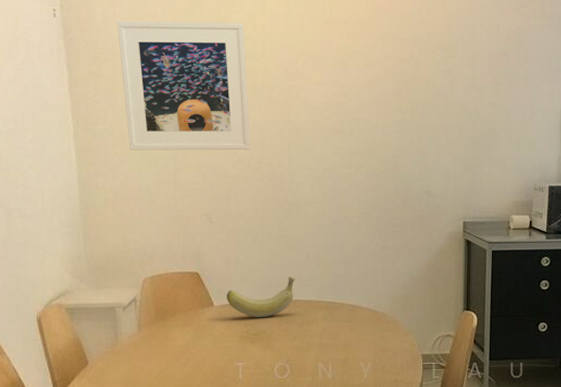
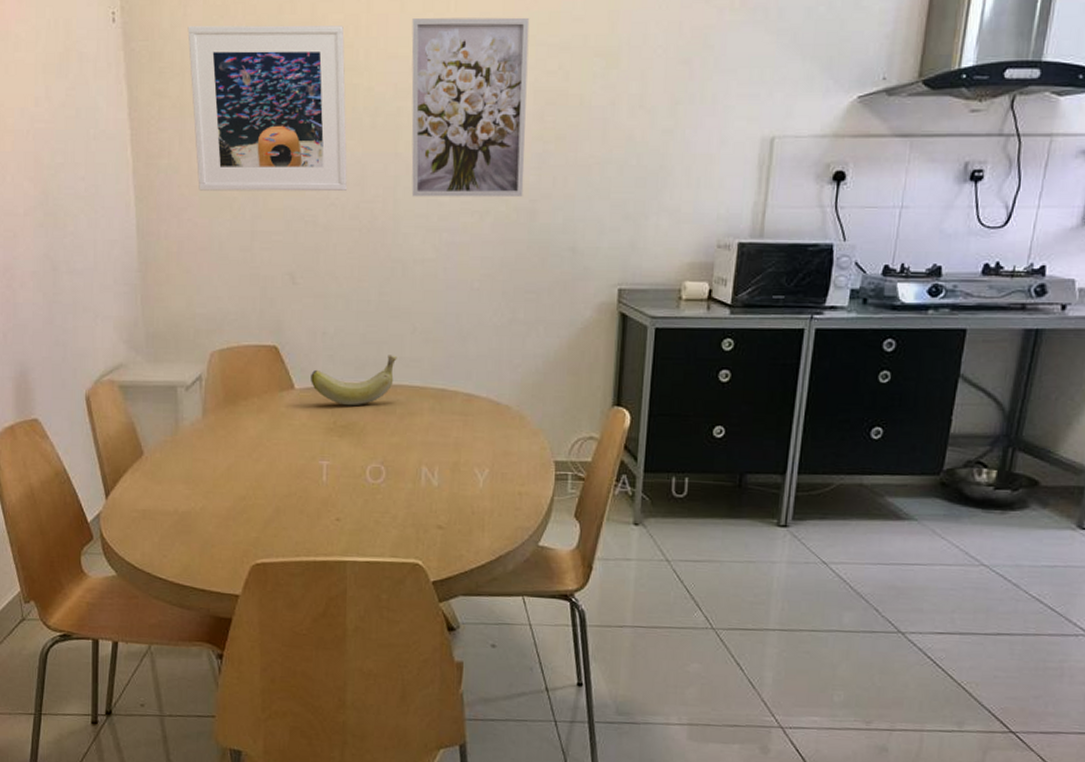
wall art: none [297,19,388,154] -> present [411,17,530,198]

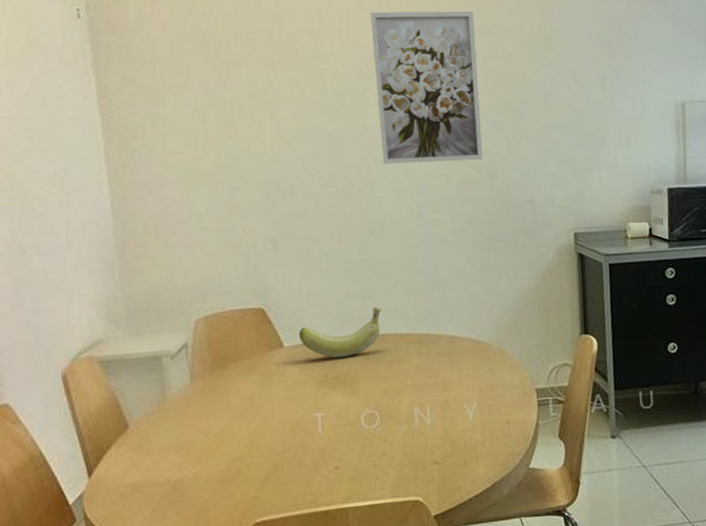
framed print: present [187,25,347,192] -> none [155,19,321,169]

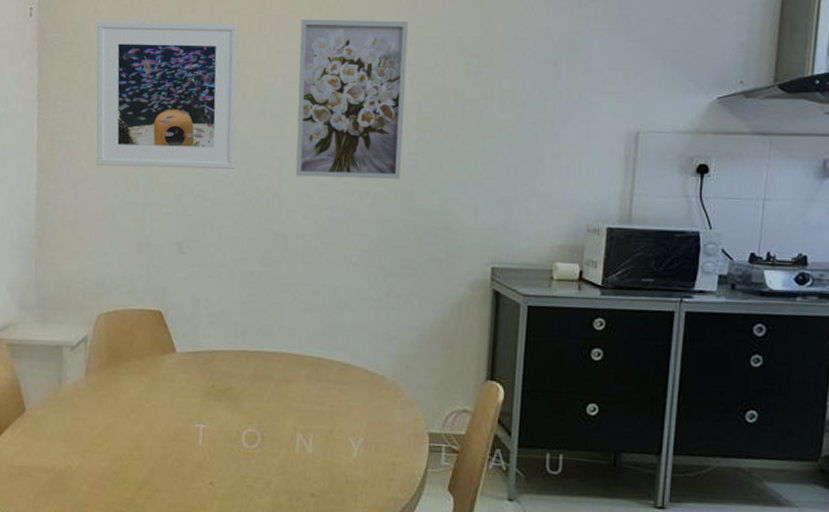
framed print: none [155,19,321,169] -> present [96,21,239,170]
banana: present [299,307,382,358] -> none [192,323,276,372]

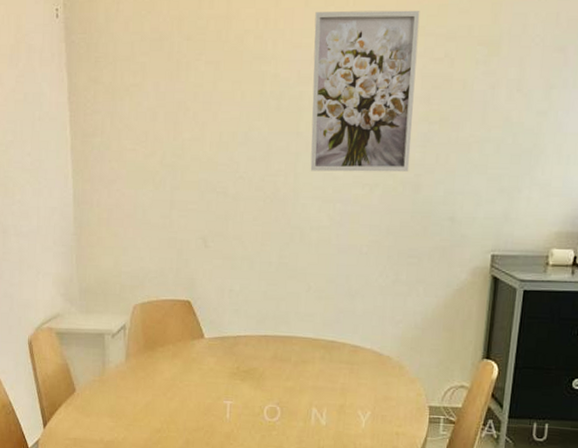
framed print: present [96,21,239,170] -> none [120,19,255,166]

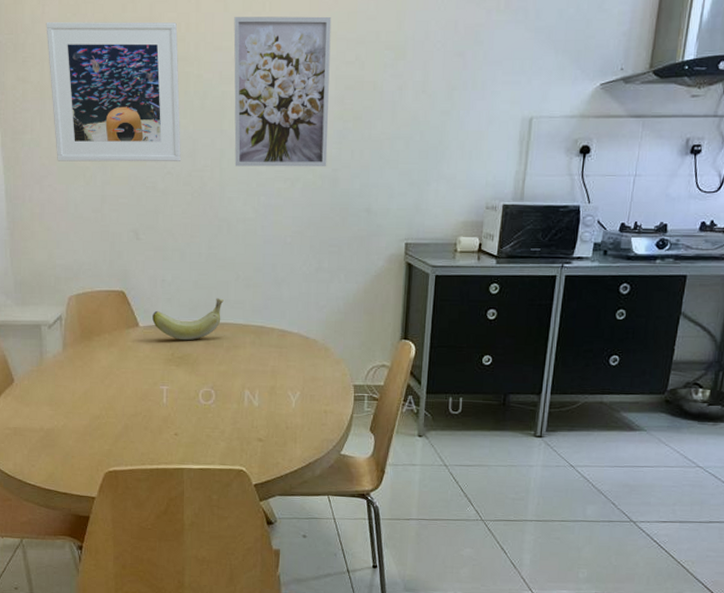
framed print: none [120,19,255,166] -> present [46,22,181,162]
banana: none [218,310,293,354] -> present [152,298,224,341]

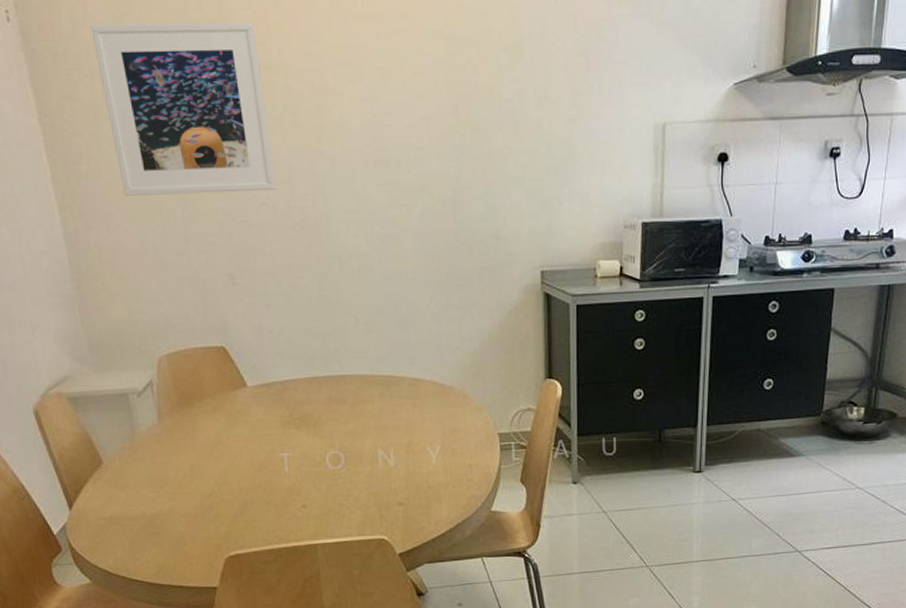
banana: present [152,298,224,341] -> none [261,347,343,399]
wall art: present [234,16,332,167] -> none [321,12,446,193]

